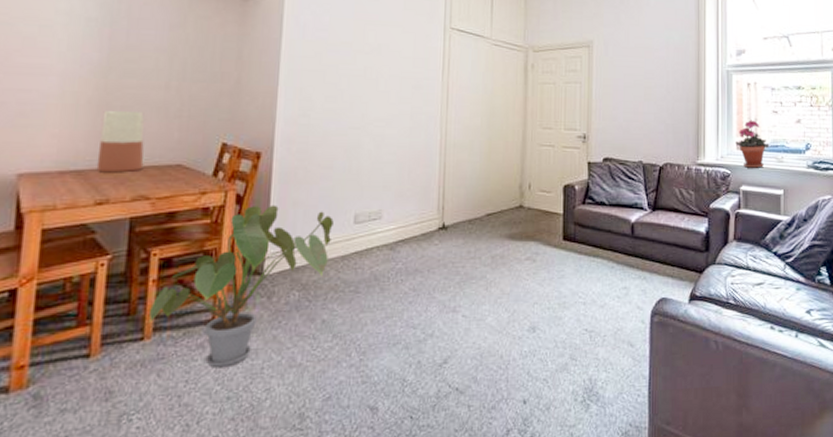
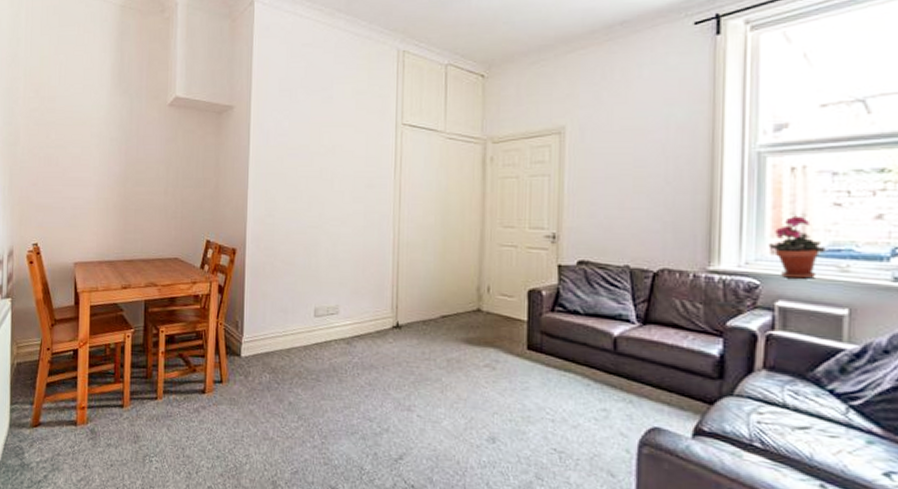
vase: present [96,111,144,173] -> none [121,214,152,264]
house plant: present [149,205,334,368] -> none [160,295,297,431]

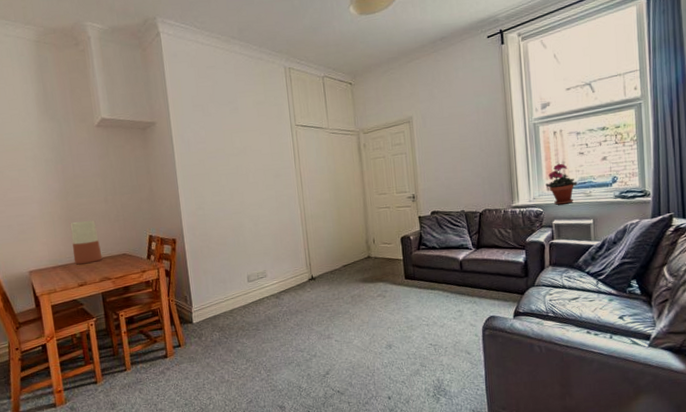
vase: none [121,214,152,264] -> present [70,221,103,265]

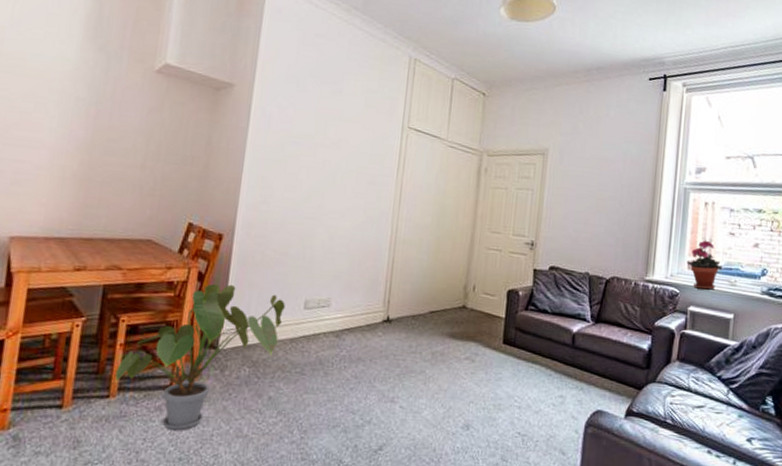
vase: present [70,221,103,265] -> none [77,185,121,244]
house plant: none [126,274,235,386] -> present [115,284,285,431]

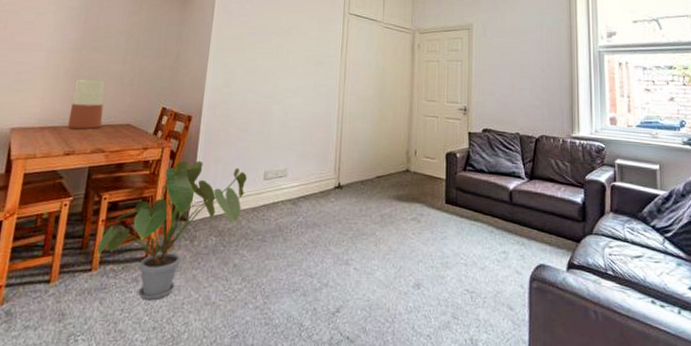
vase: none [77,185,121,244] -> present [67,80,106,130]
potted plant: present [687,240,723,290] -> none [609,97,643,143]

